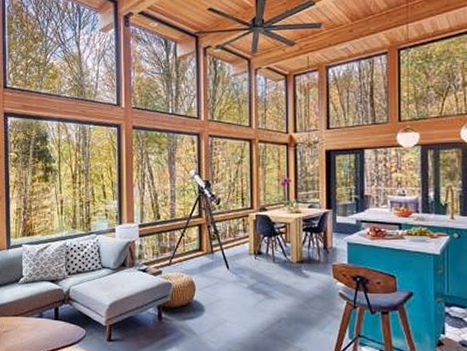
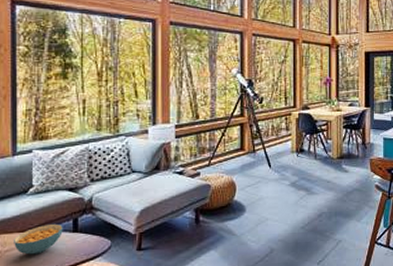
cereal bowl: none [9,310,47,337] -> present [14,223,63,255]

